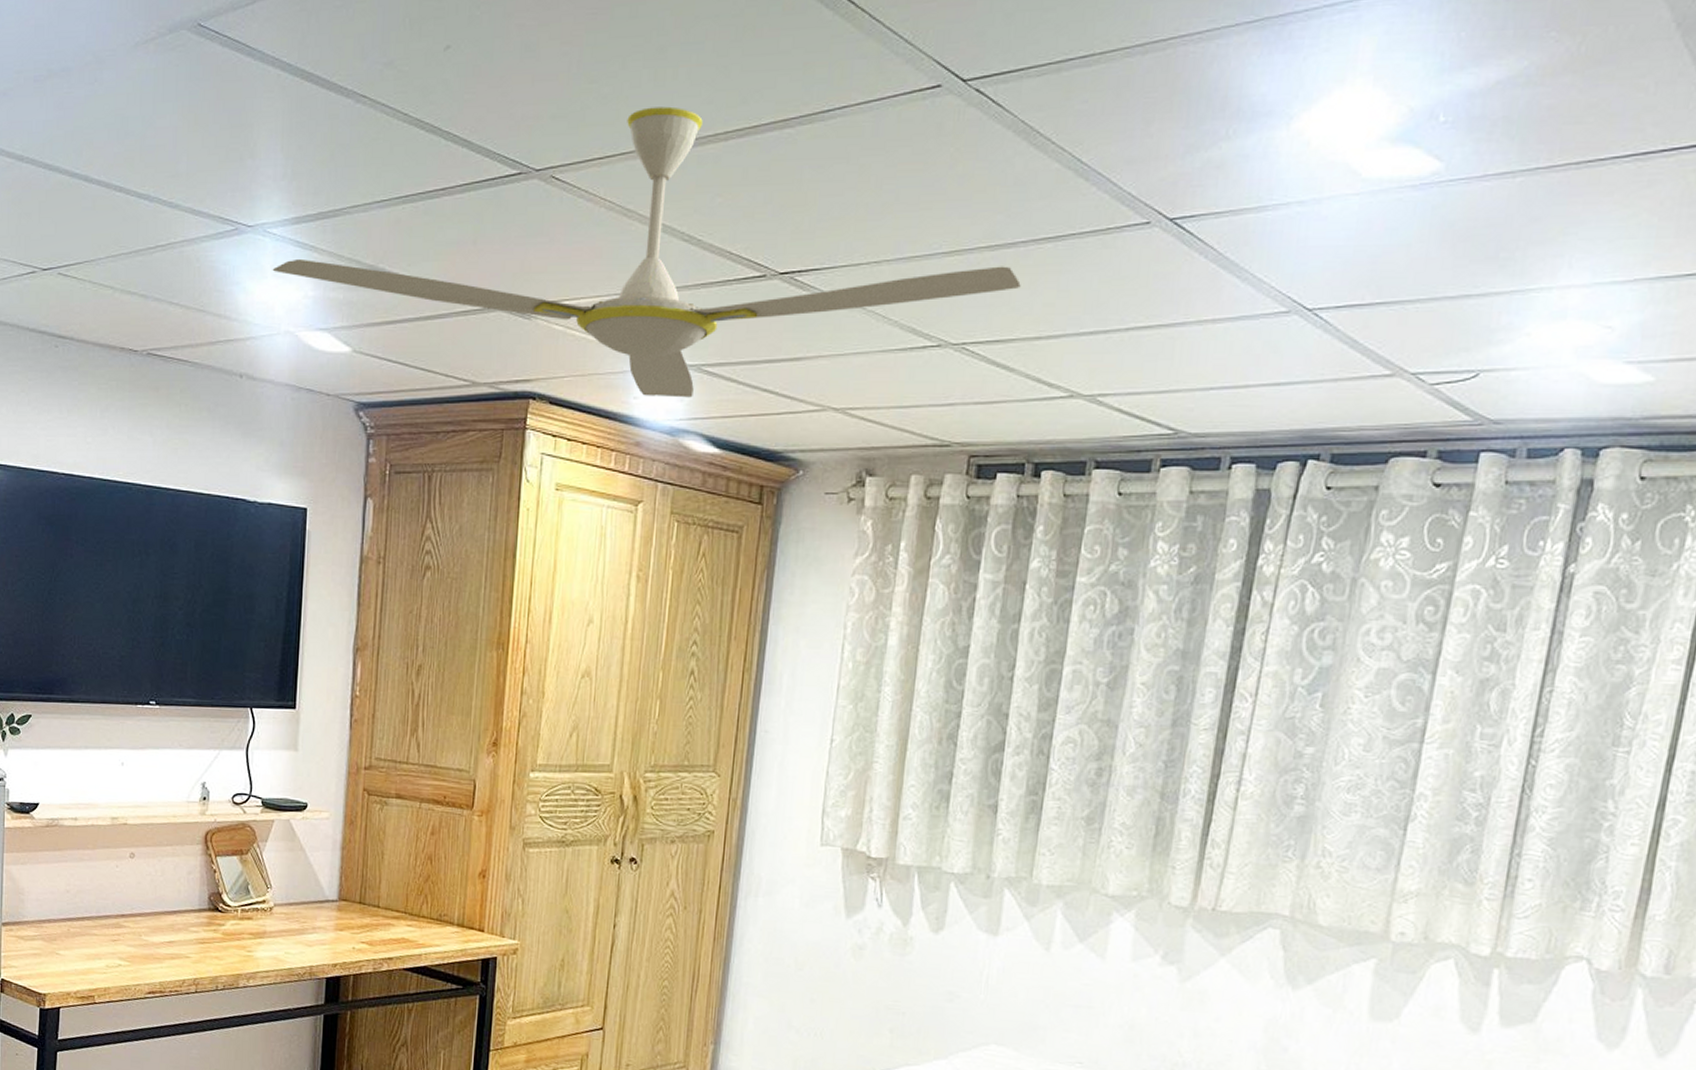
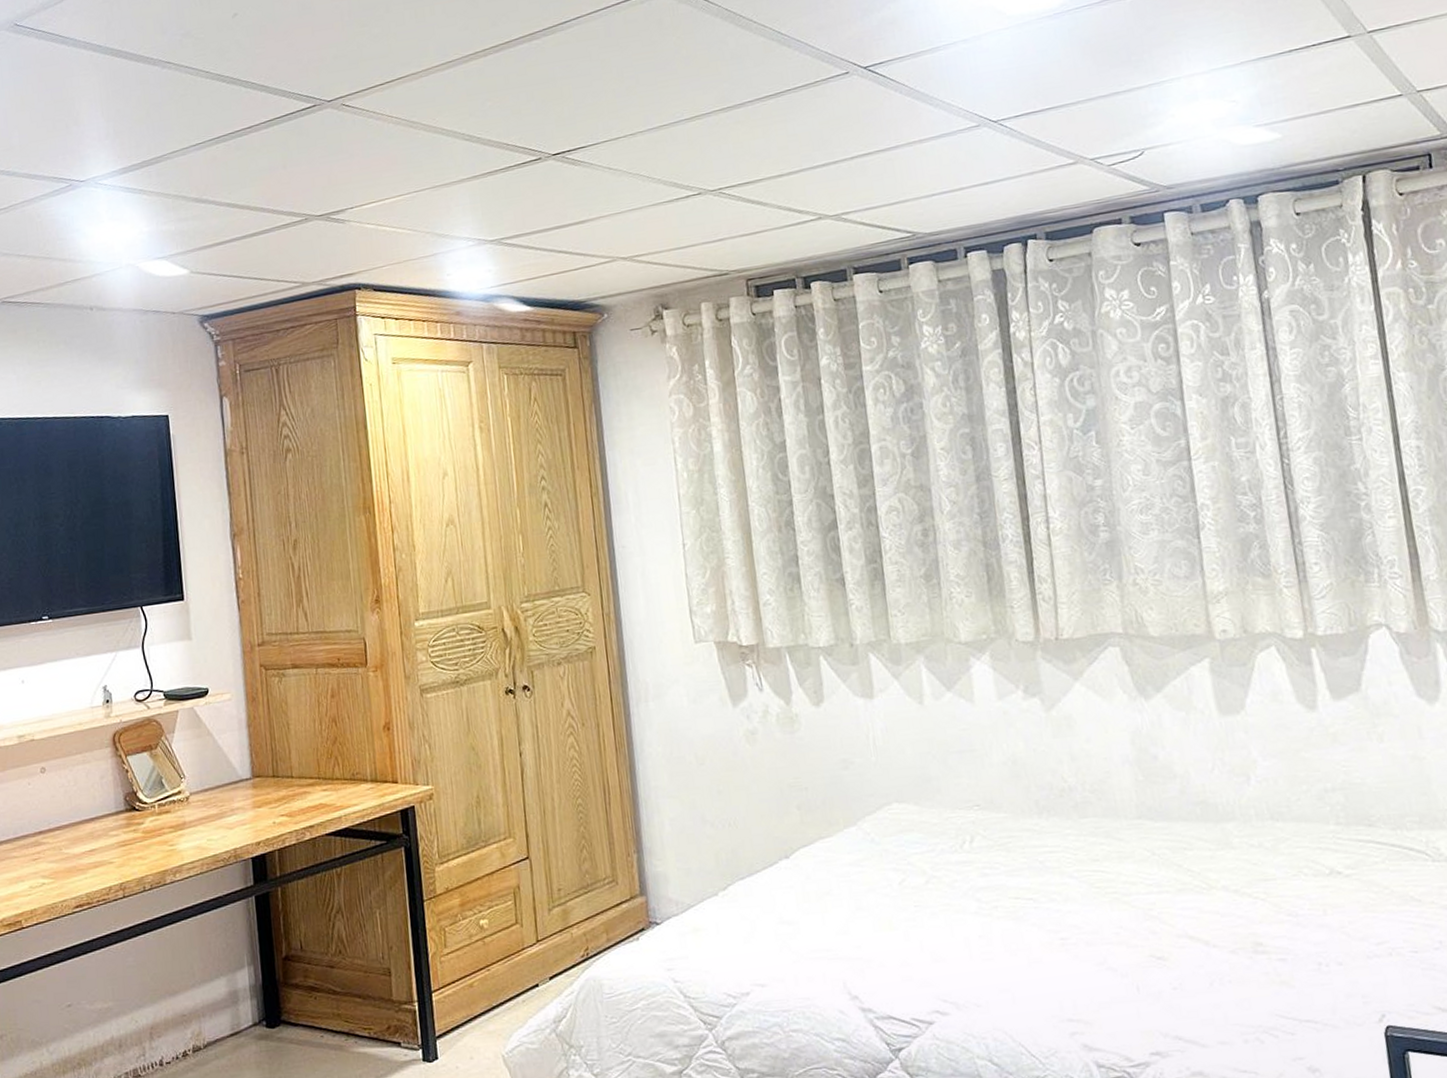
ceiling fan: present [272,106,1021,398] -> none [107,36,756,272]

